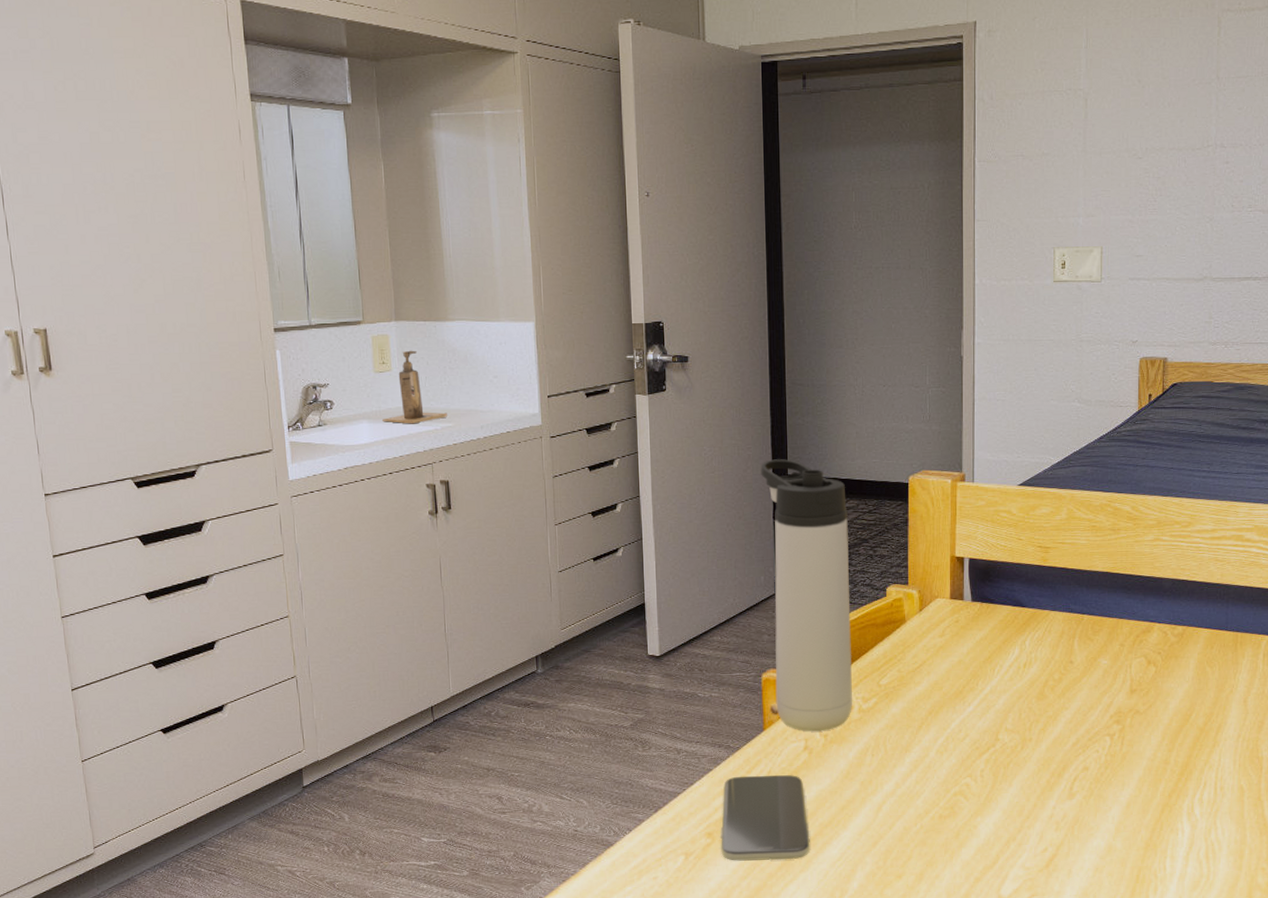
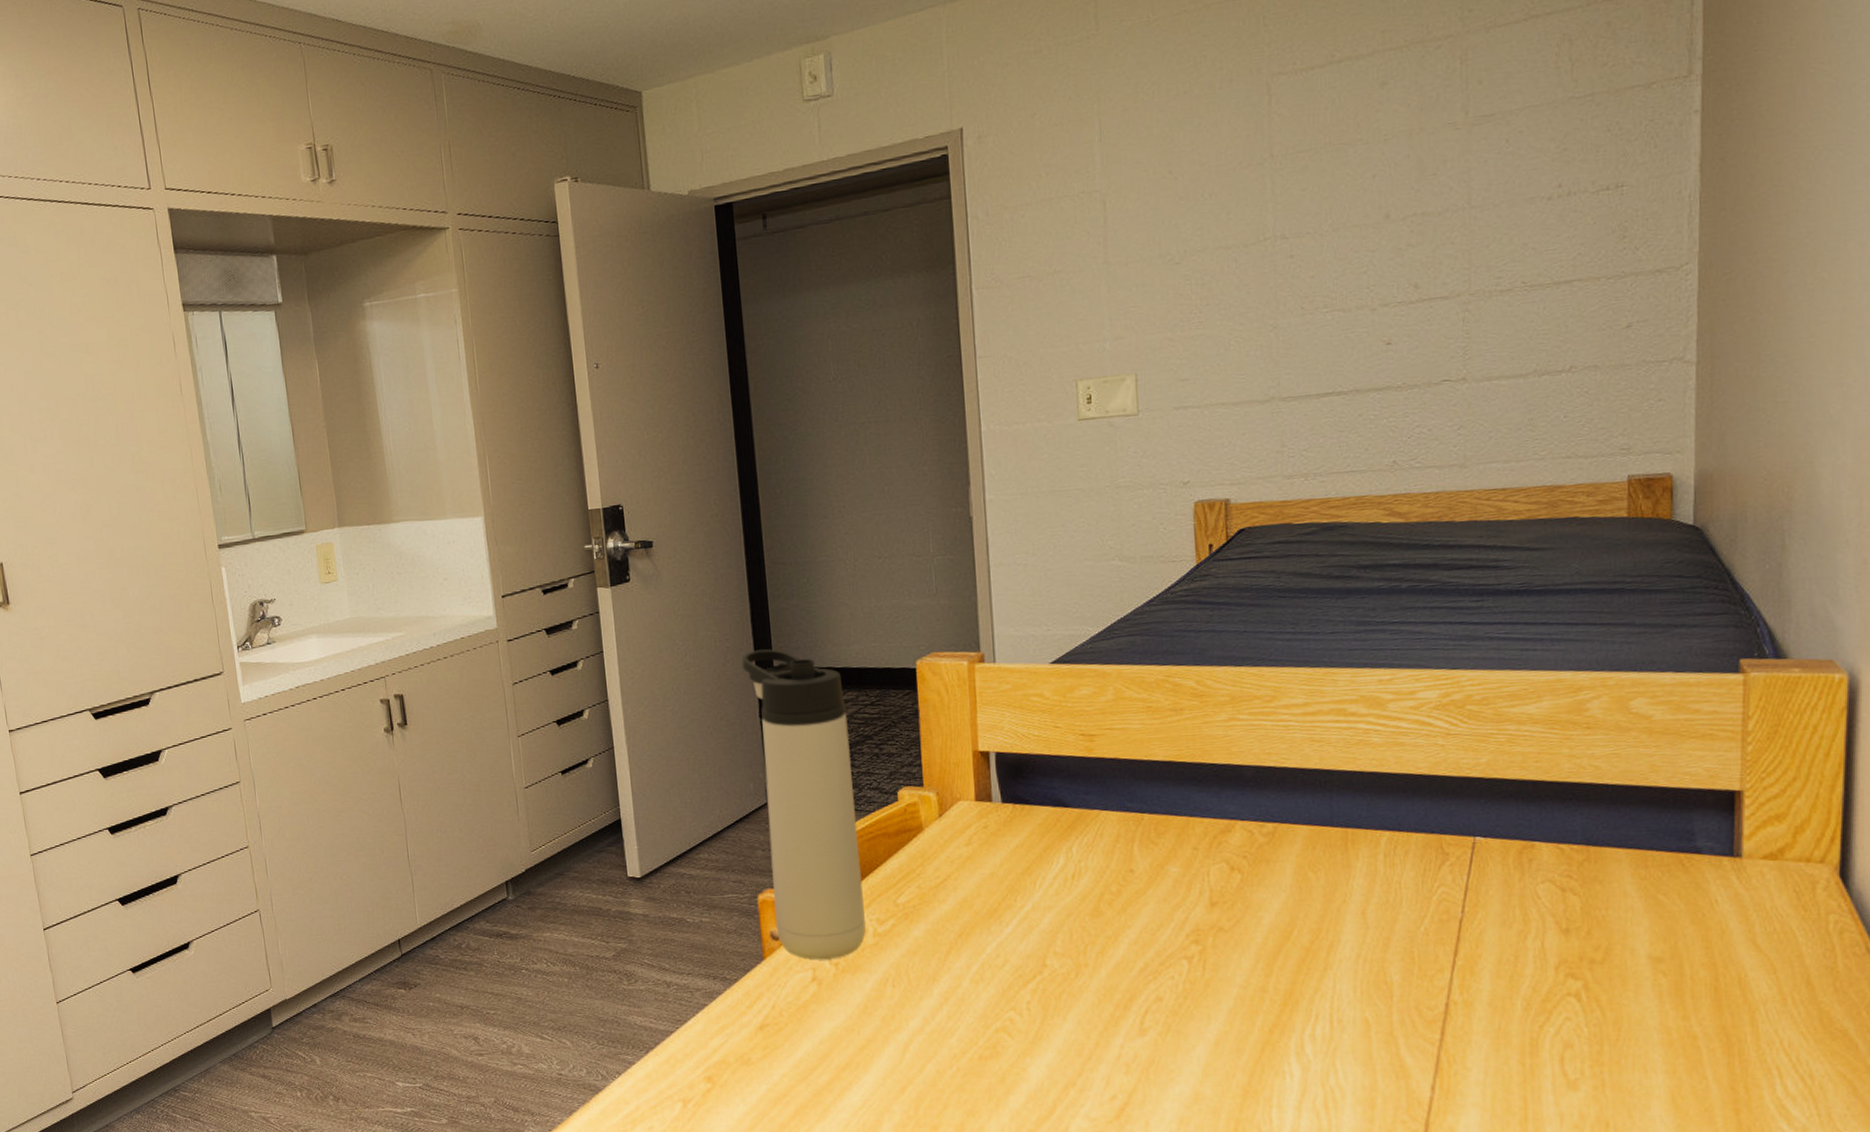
soap dispenser: present [382,350,448,424] -> none [331,557,399,636]
smartphone: present [720,775,810,861] -> none [721,1010,827,1109]

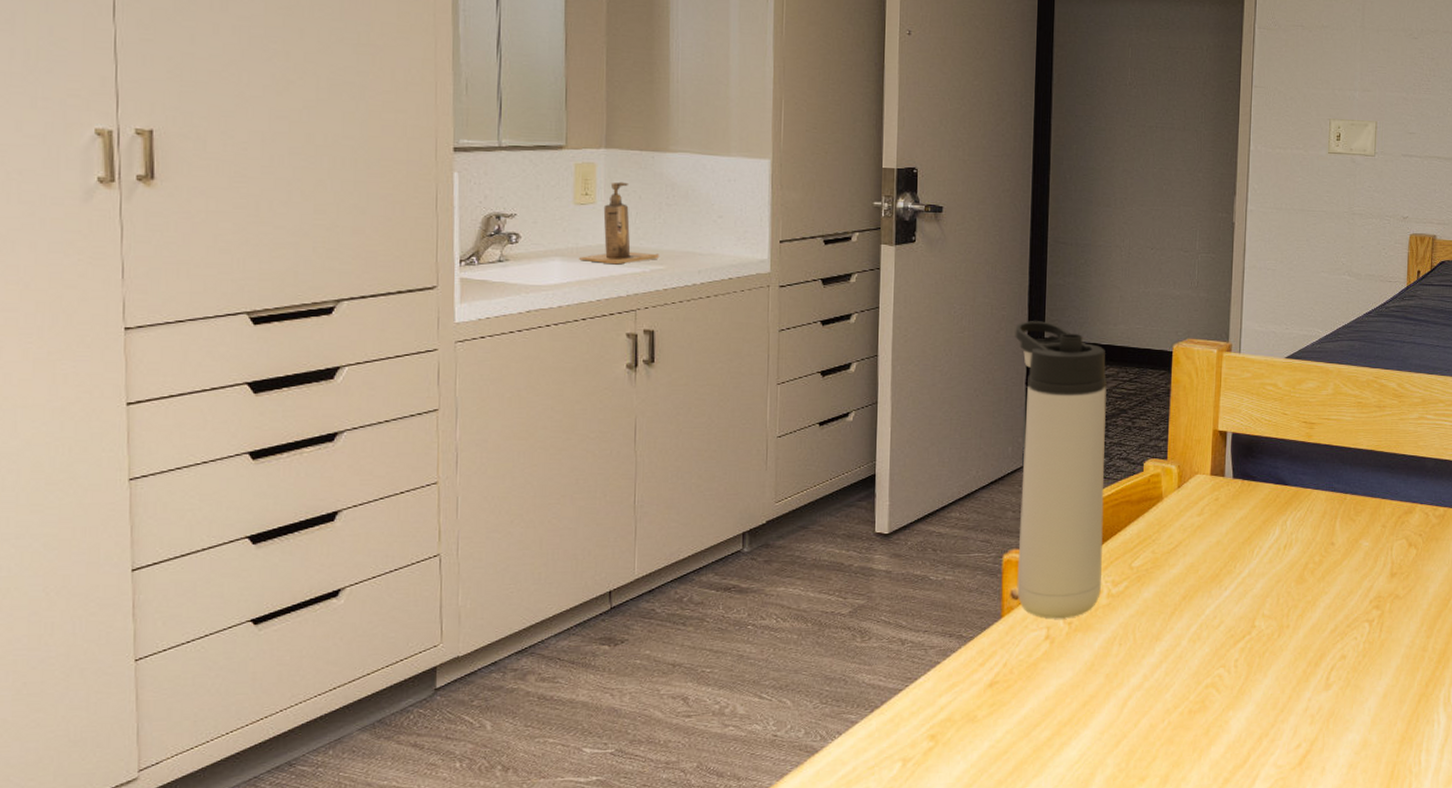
soap dispenser: none [331,557,399,636] -> present [579,182,660,265]

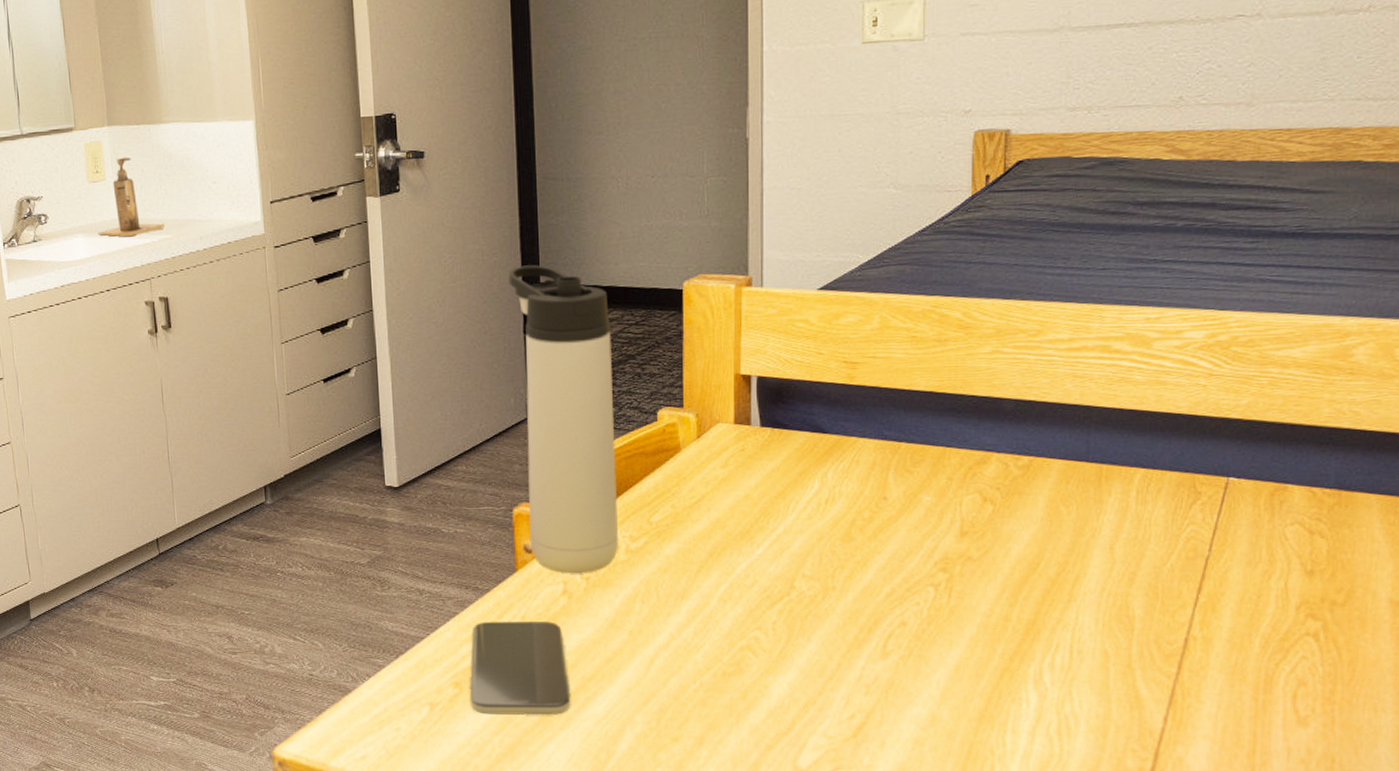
smartphone: none [944,667,1046,767] -> present [469,621,571,715]

